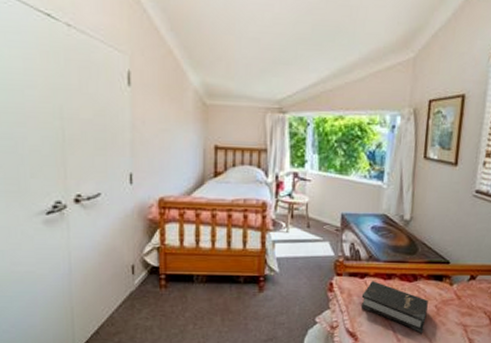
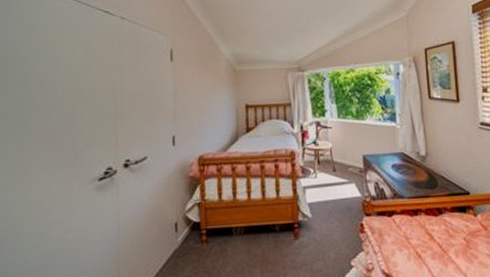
hardback book: present [360,281,428,333] -> none [392,218,458,268]

